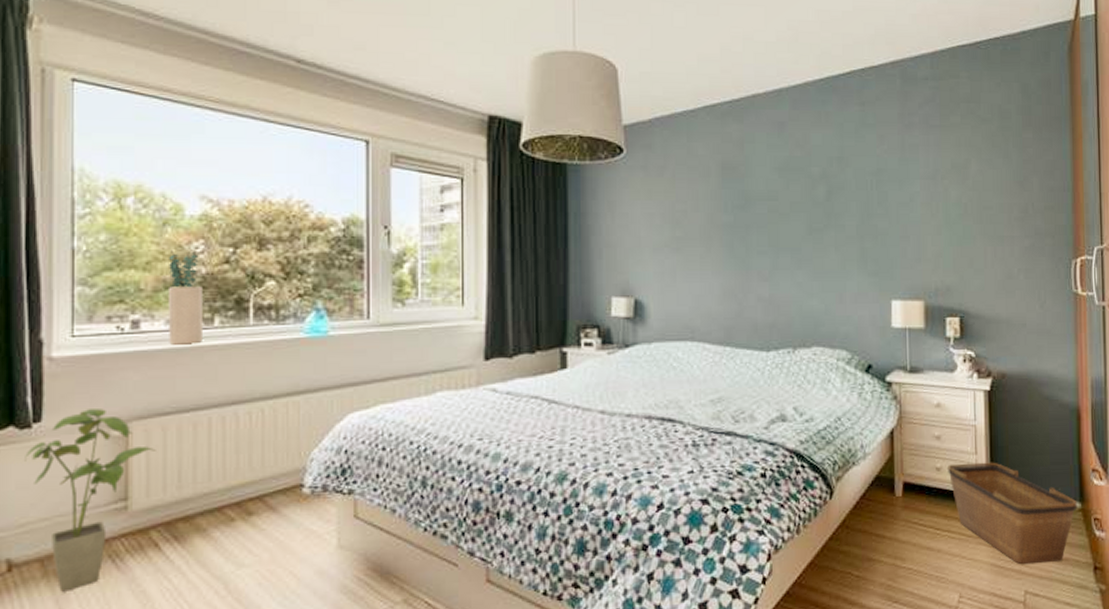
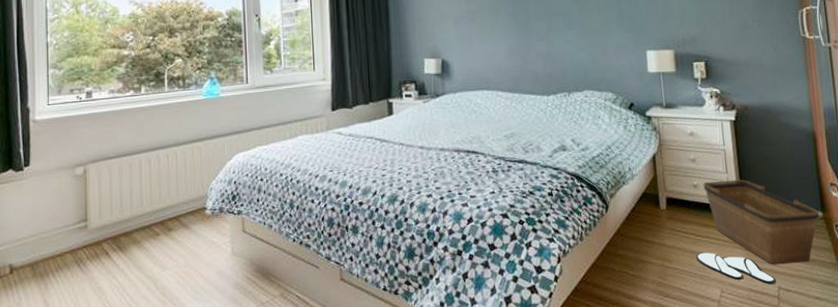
house plant: present [25,409,156,592] -> none [19,155,105,288]
vase: present [167,248,202,345] -> none [109,38,134,108]
slippers: none [933,549,1023,588] -> present [696,252,776,285]

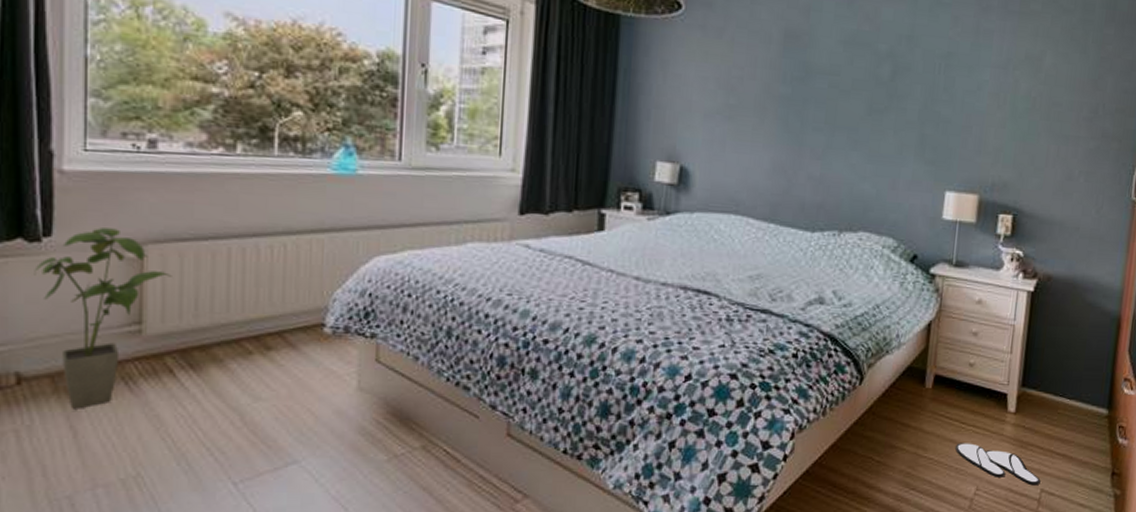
house plant: none [19,155,105,288] -> present [34,228,172,409]
bicycle basket: present [703,179,820,264] -> none [980,361,1105,464]

